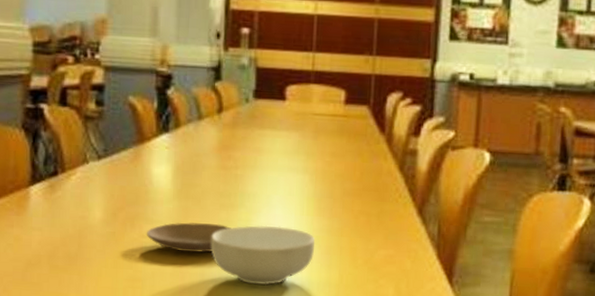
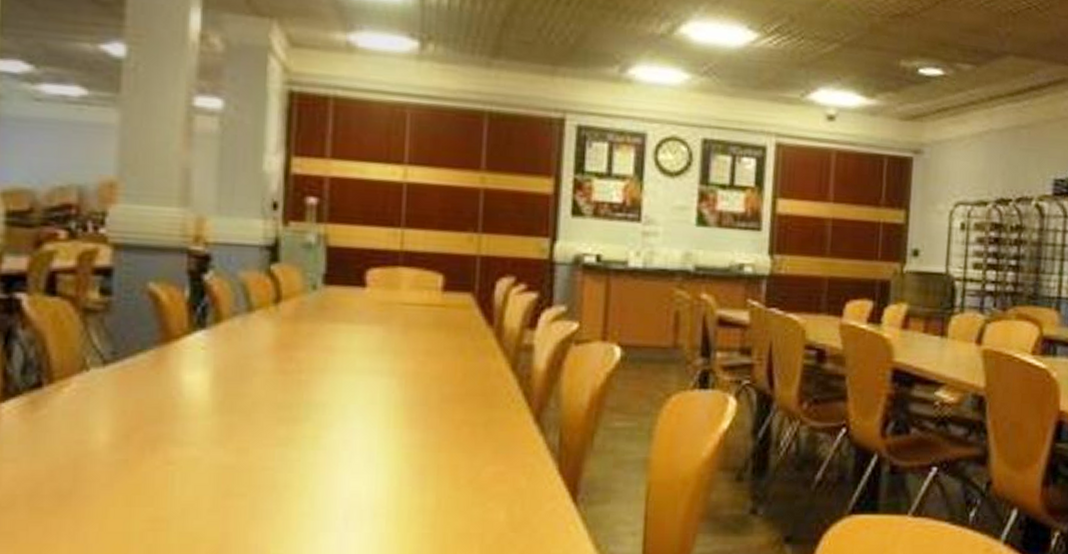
plate: present [146,222,231,253] -> none [173,442,293,481]
cereal bowl: present [211,225,315,286] -> none [264,442,405,518]

